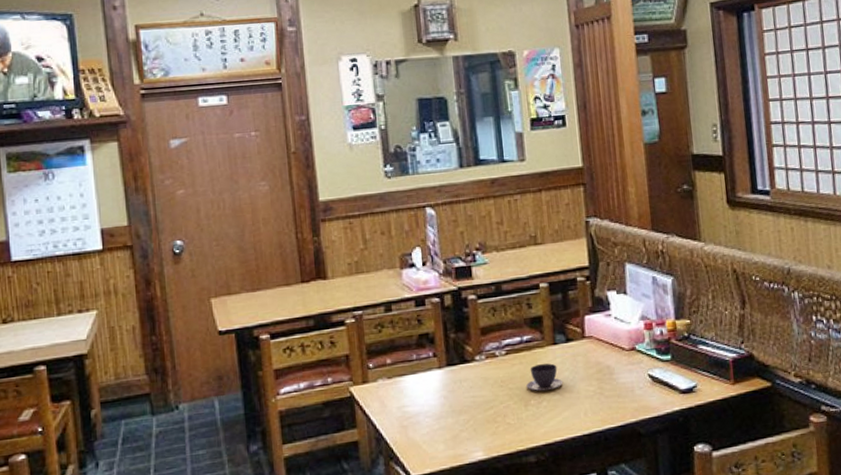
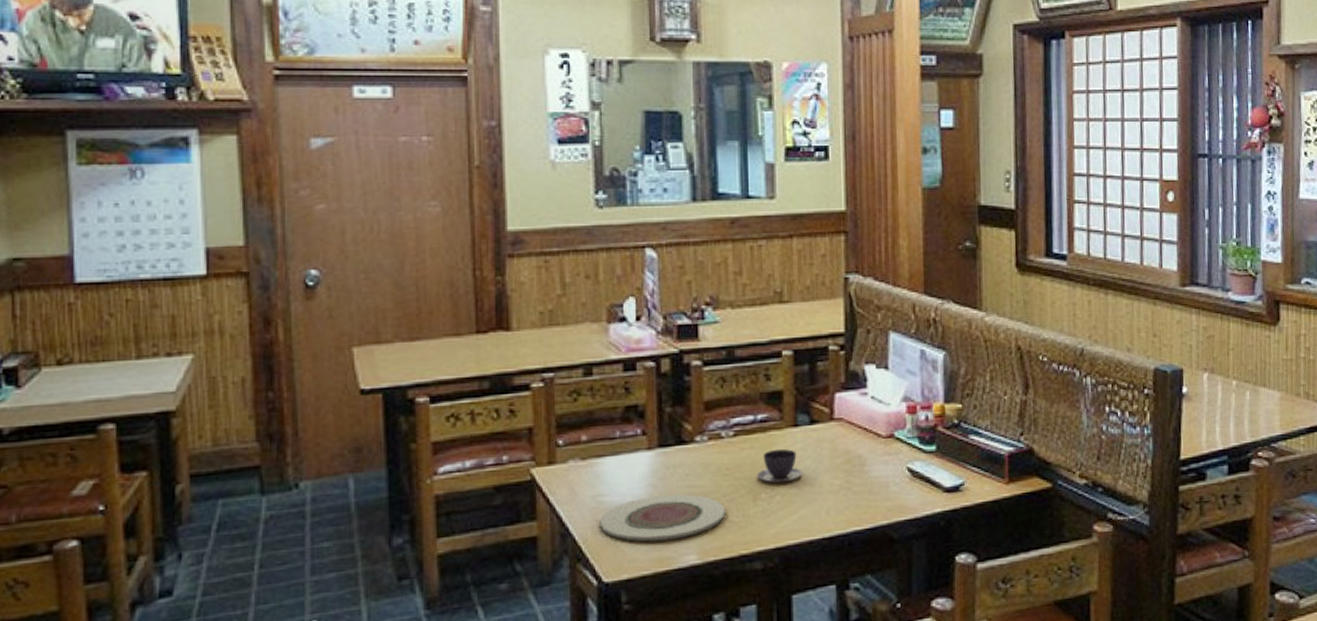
plate: none [405,403,504,443] -> present [600,494,726,542]

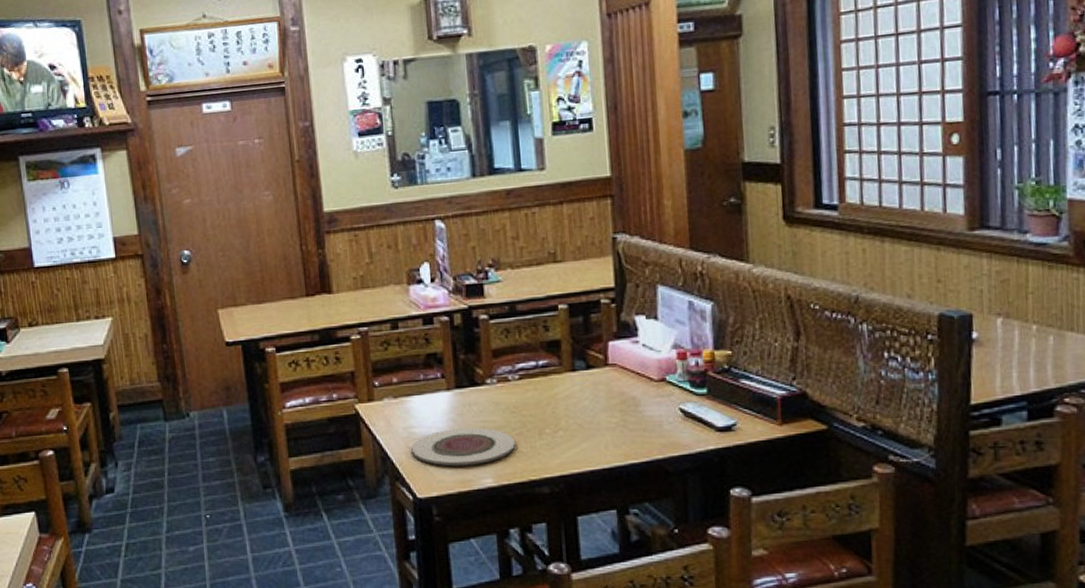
teacup: present [757,448,803,483] -> none [541,390,582,420]

